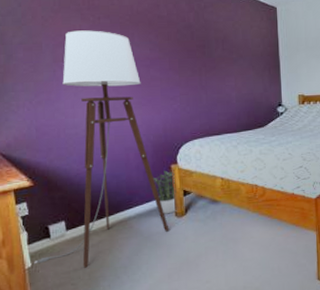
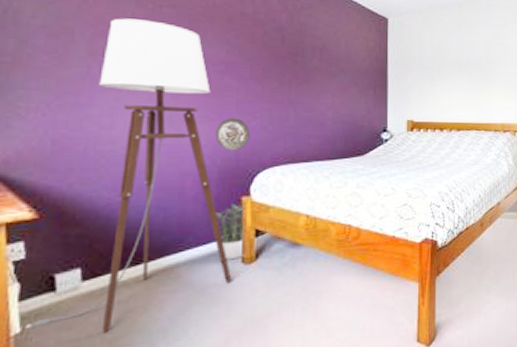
decorative plate: none [147,102,173,129] -> present [215,117,250,151]

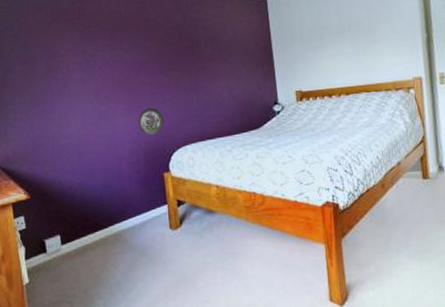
floor lamp: present [25,18,232,333] -> none [31,39,164,285]
potted plant: present [216,203,246,260] -> none [146,178,171,227]

